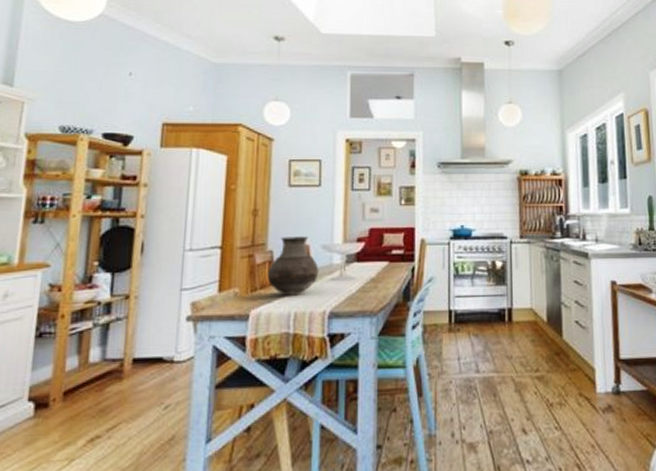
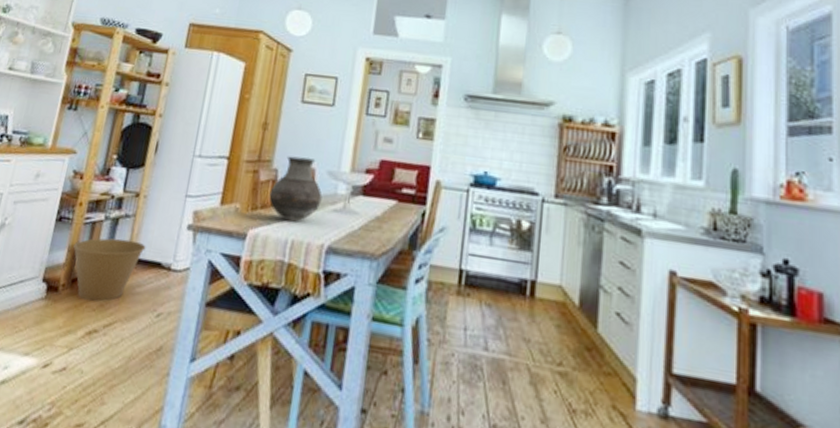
basket: none [60,341,144,409] -> present [73,238,146,301]

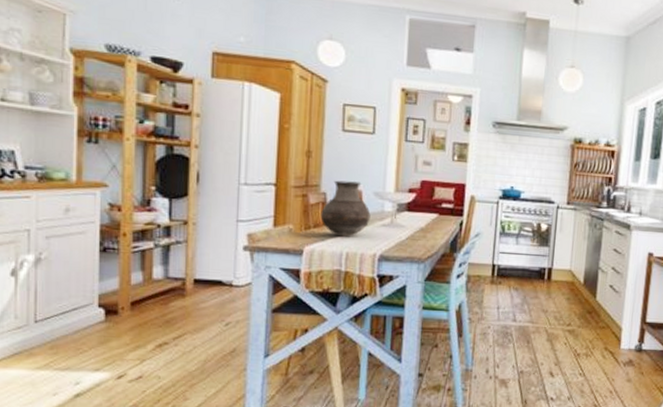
basket: present [73,238,146,301] -> none [125,263,204,319]

